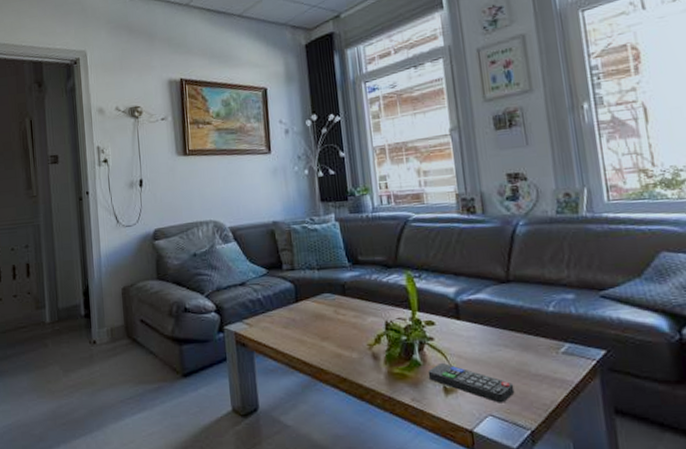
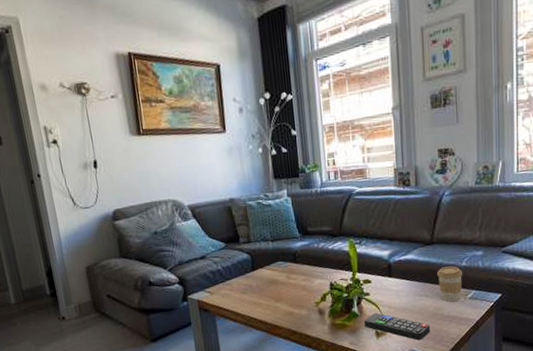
coffee cup: none [517,310,552,357] -> present [437,266,463,302]

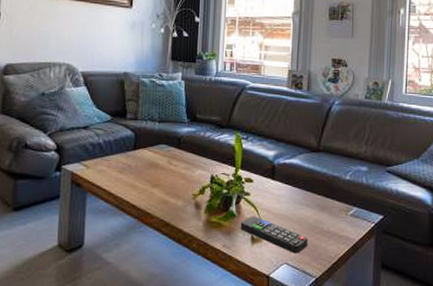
coffee cup: present [437,266,463,302] -> none [320,177,346,217]

